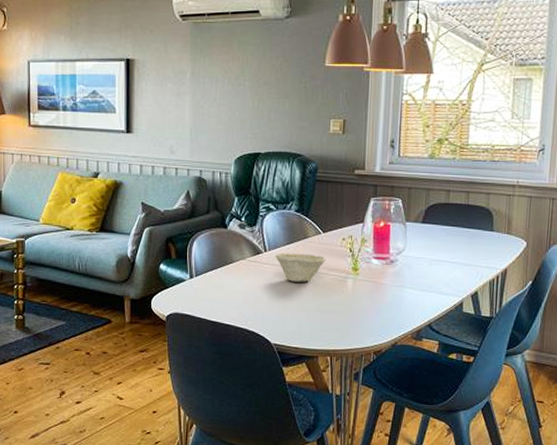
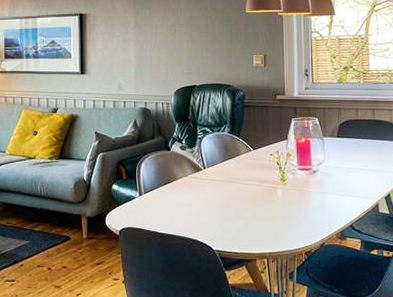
bowl: present [275,253,326,282] -> none [213,169,257,194]

